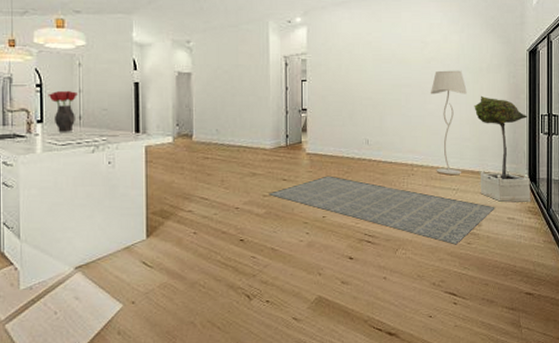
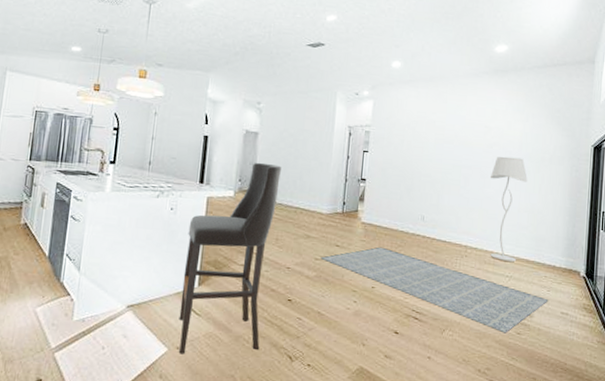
bouquet: present [47,90,78,133] -> none [122,136,151,176]
bar stool: none [129,104,219,308] -> present [179,162,281,354]
potted tree: present [474,95,531,203] -> none [533,185,588,299]

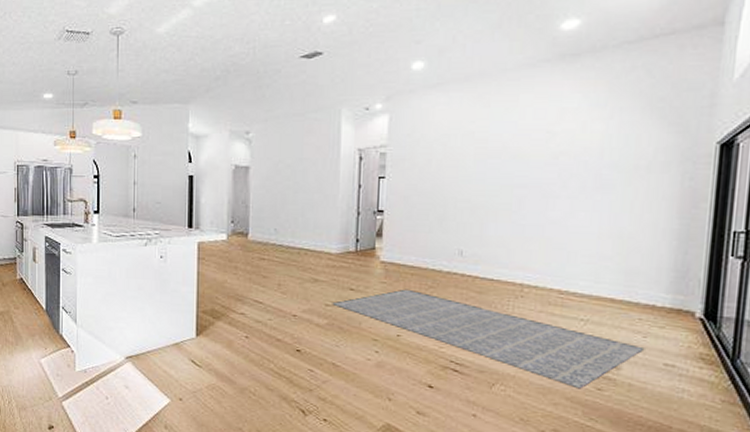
bar stool: present [179,162,281,354] -> none [179,200,279,406]
floor lamp: present [490,156,527,263] -> none [556,168,612,303]

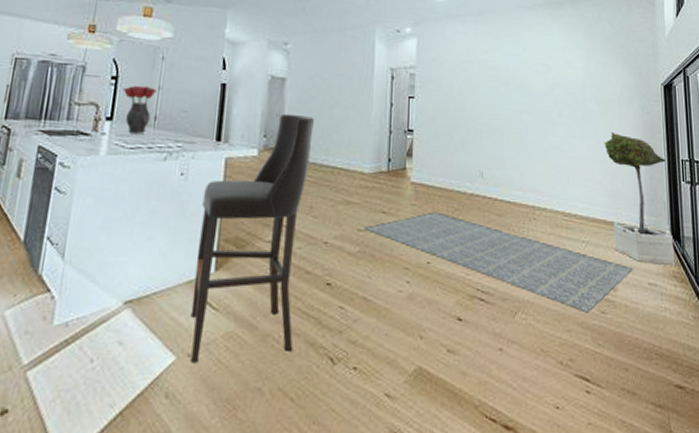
bouquet: none [104,182,132,225] -> present [122,85,157,135]
bar stool: none [179,200,279,406] -> present [190,113,314,363]
potted tree: none [621,202,709,347] -> present [604,131,675,265]

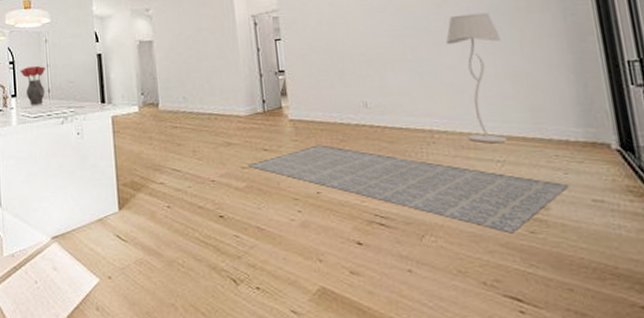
bar stool: present [190,113,314,363] -> none [98,71,197,284]
floor lamp: none [555,99,595,225] -> present [446,12,508,144]
potted tree: present [604,131,675,265] -> none [514,41,630,179]

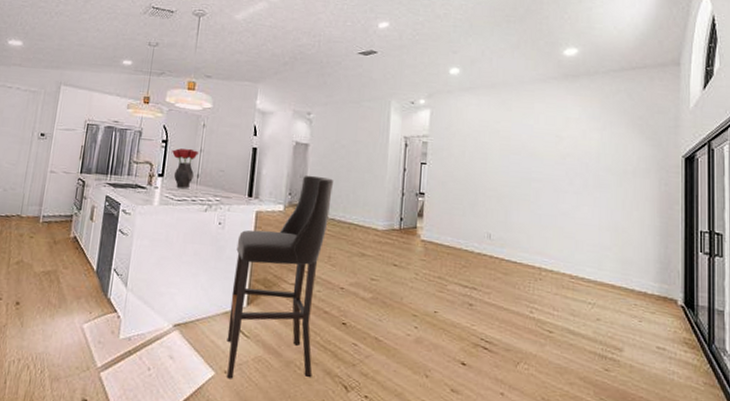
bar stool: none [98,71,197,284] -> present [227,175,333,379]
area rug: present [248,145,569,234] -> none [377,267,641,369]
floor lamp: present [446,12,508,144] -> none [565,168,608,288]

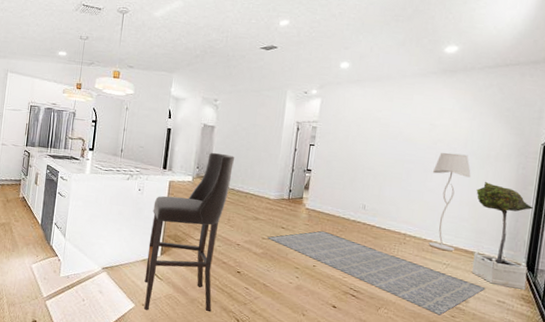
bouquet: present [171,148,199,189] -> none [99,127,123,161]
area rug: none [377,267,641,369] -> present [267,230,486,315]
floor lamp: none [565,168,608,288] -> present [428,152,471,252]
potted tree: none [616,201,687,332] -> present [471,181,533,290]

